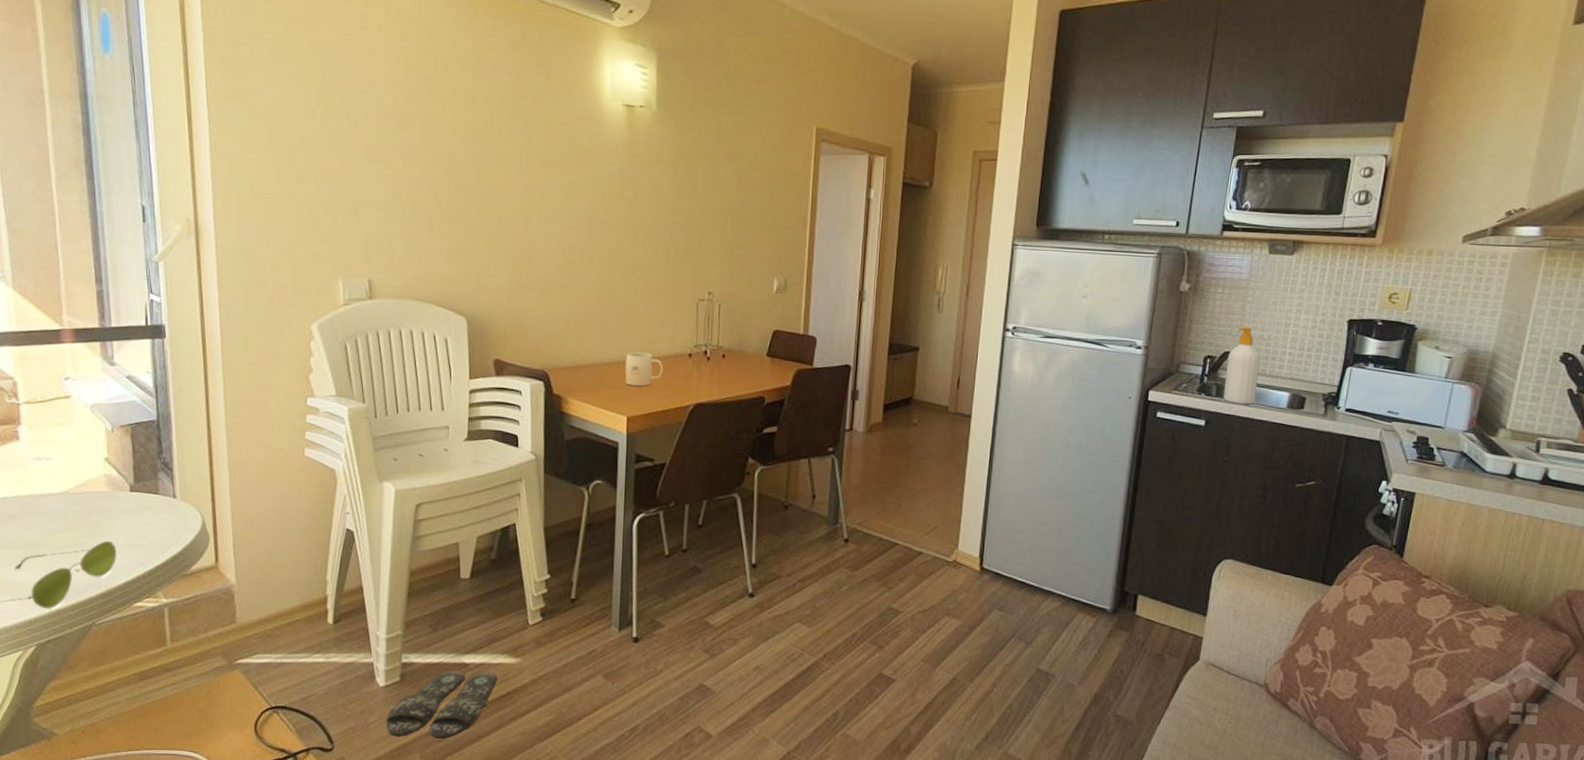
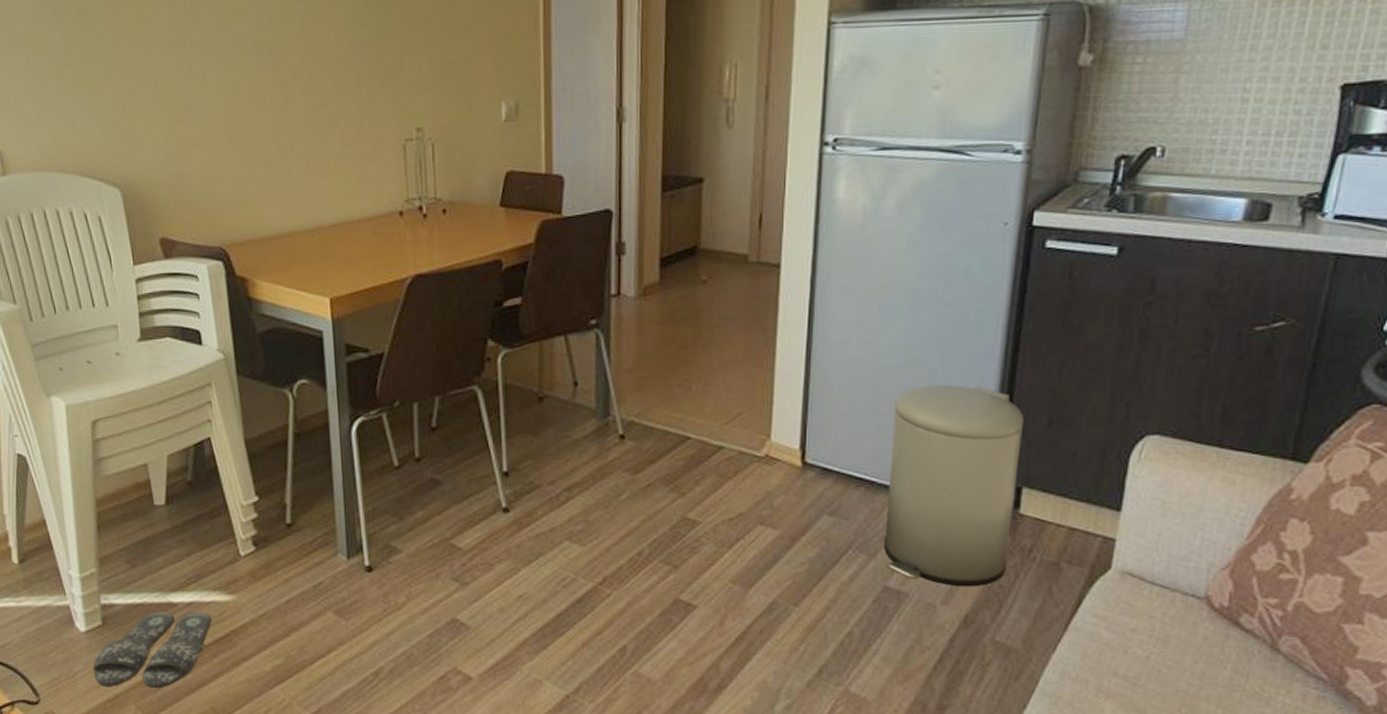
mug: present [624,352,664,386] -> none [320,214,369,258]
pedal bin: none [1037,513,1141,671] -> present [883,385,1025,586]
soap bottle: present [1224,327,1260,404] -> none [1146,109,1202,220]

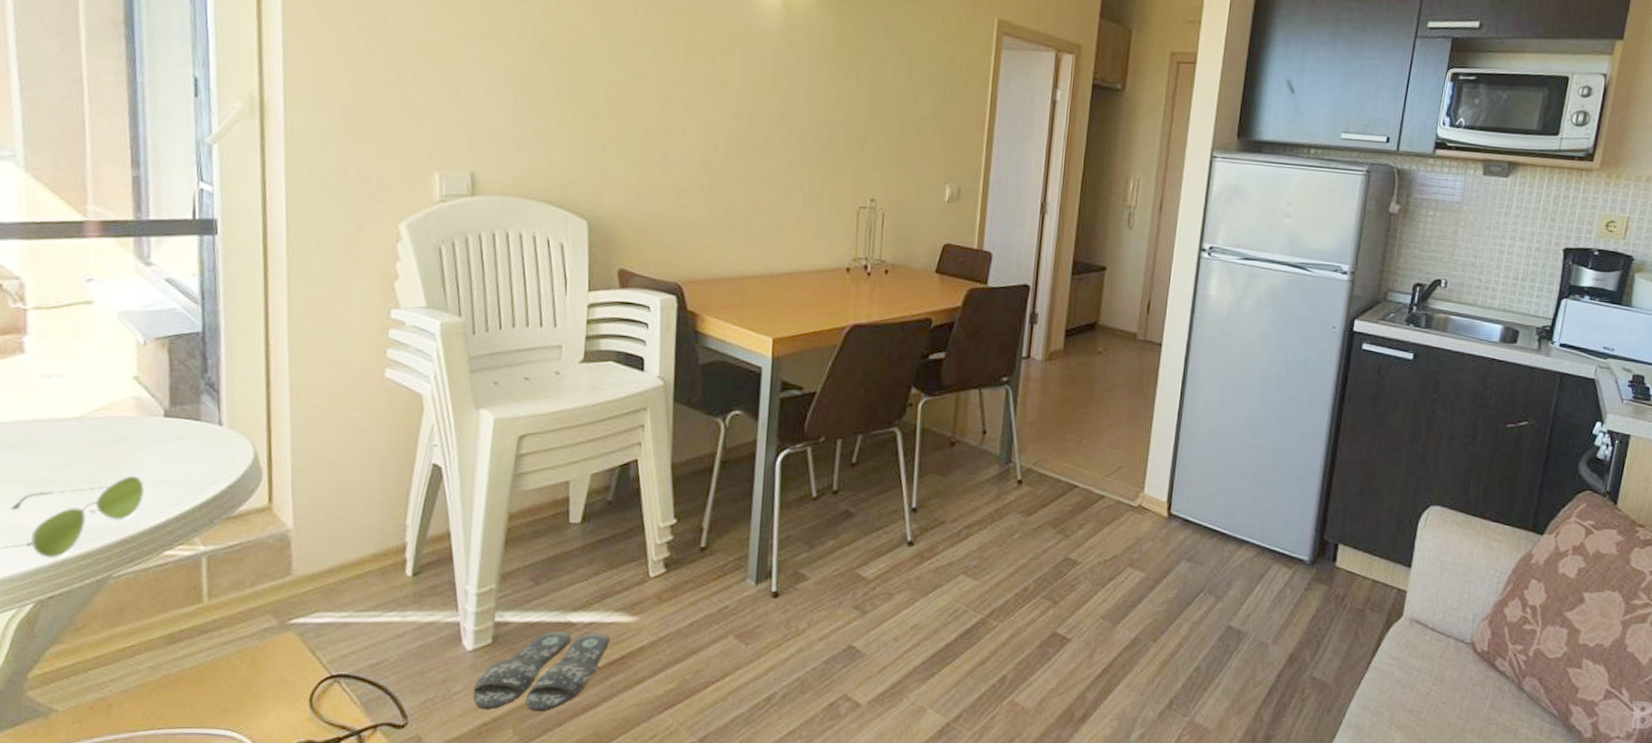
pedal bin: present [883,385,1025,586] -> none [1229,454,1342,628]

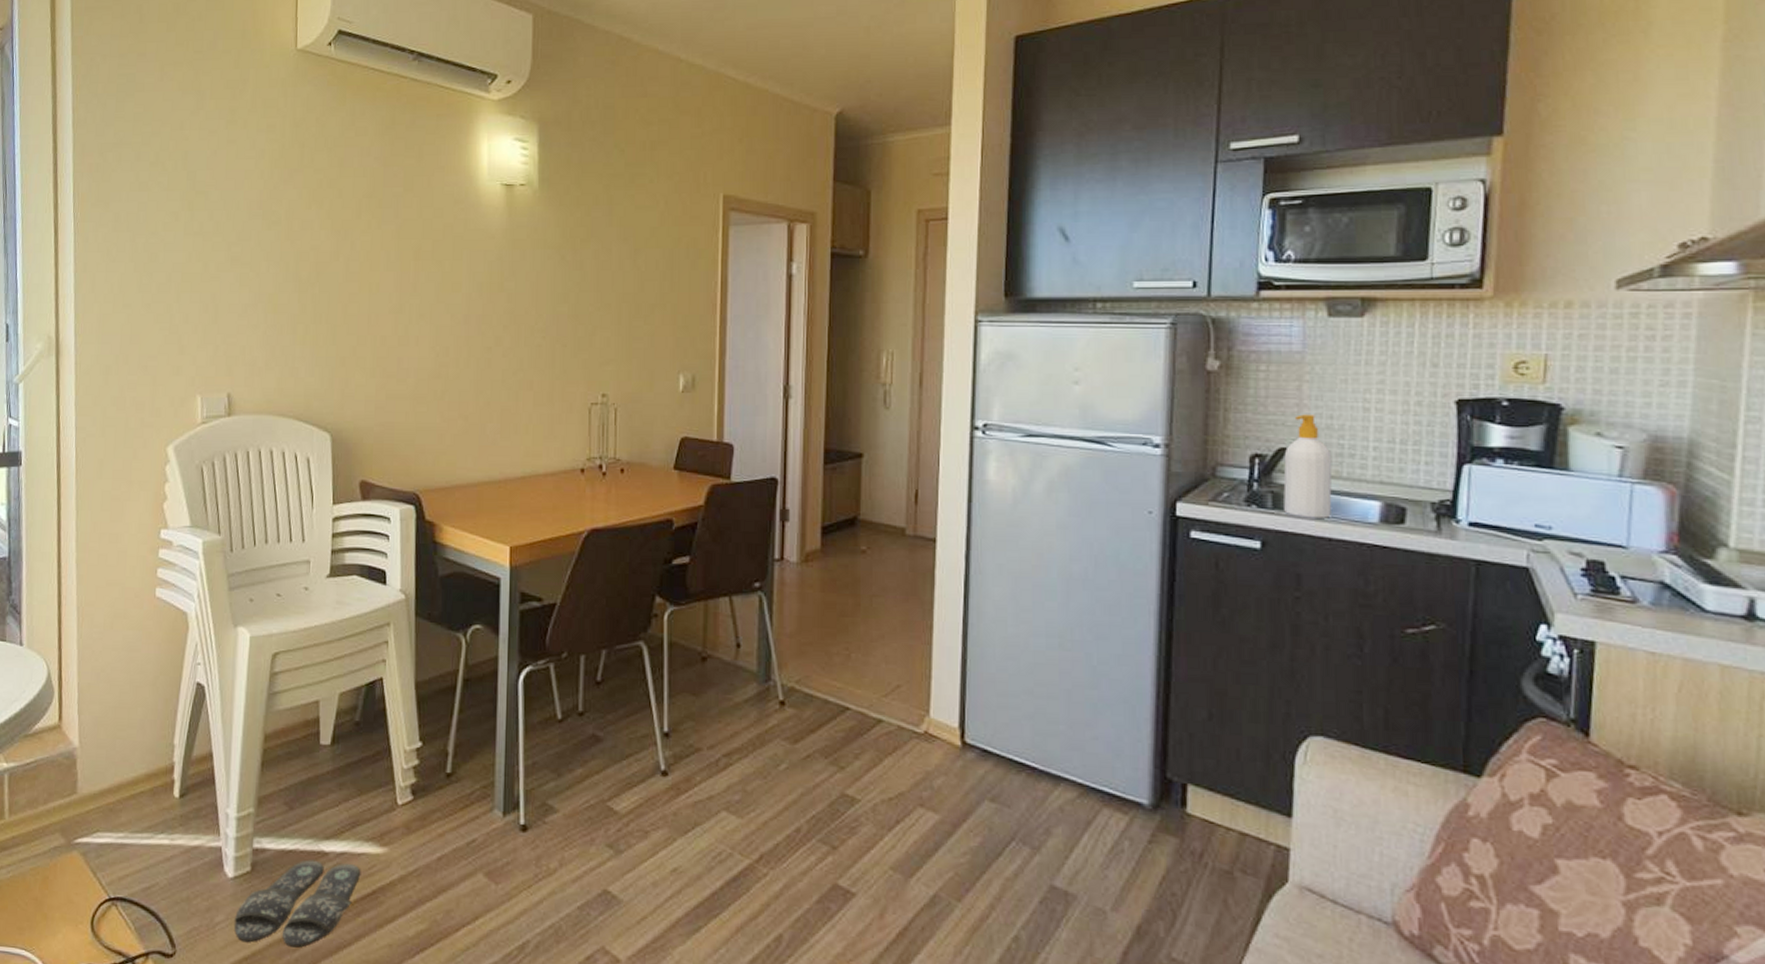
soap bottle: none [1433,253,1473,337] -> present [1283,414,1333,518]

